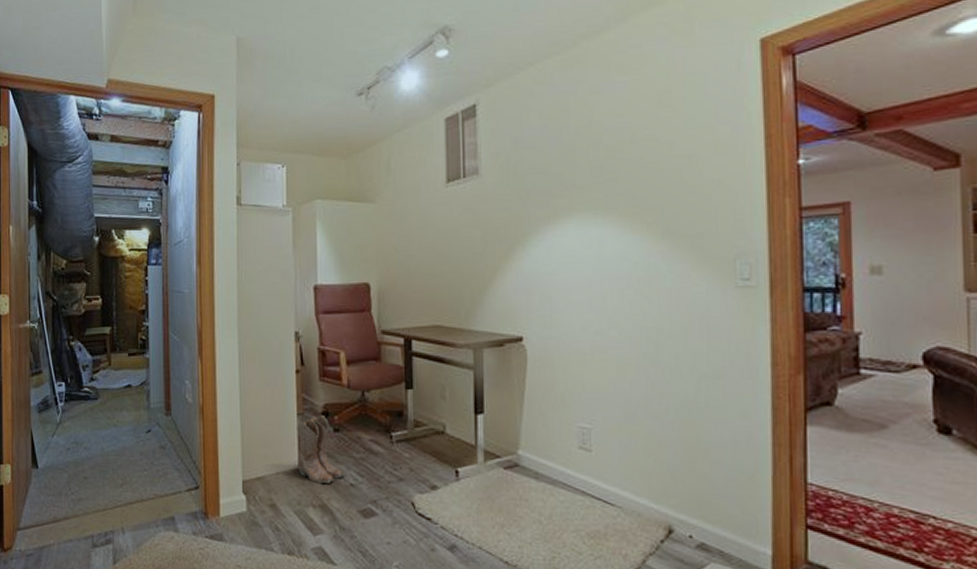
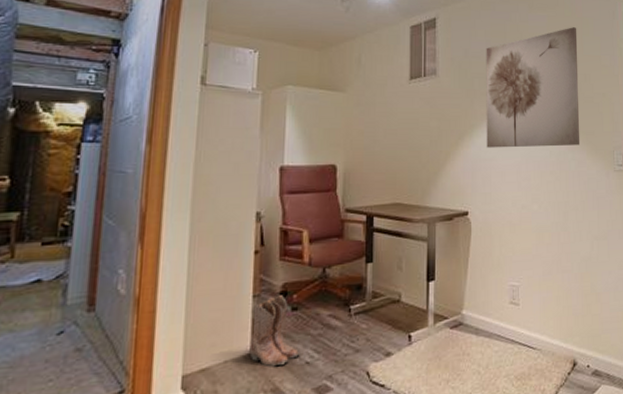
wall art: none [542,91,681,260] -> present [486,27,580,148]

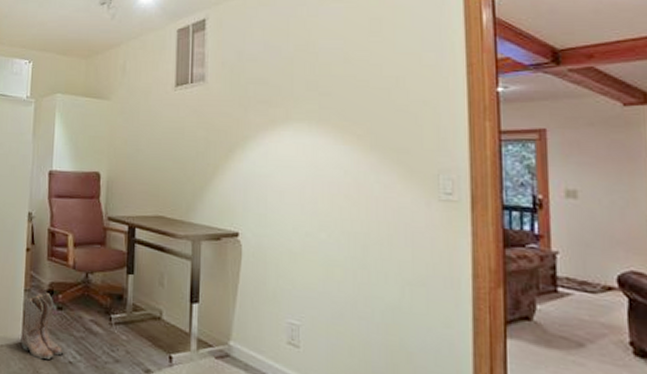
wall art: present [486,27,580,148] -> none [262,19,388,166]

